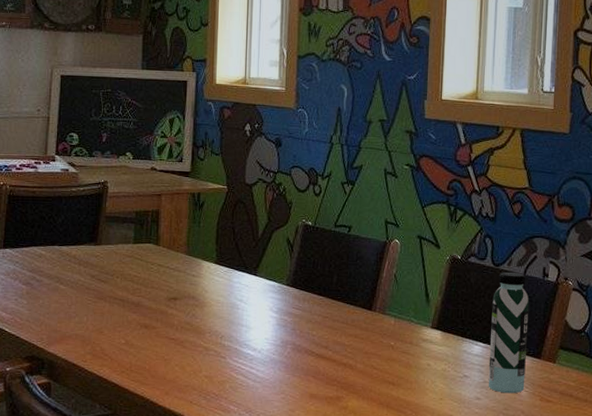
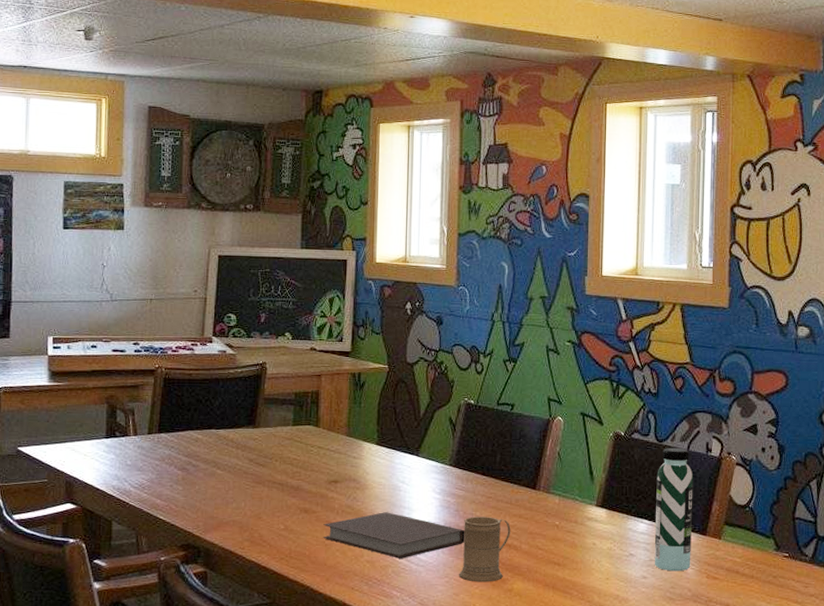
notebook: none [163,329,301,375] -> present [323,512,465,558]
mug: none [294,335,346,400] -> present [458,516,511,582]

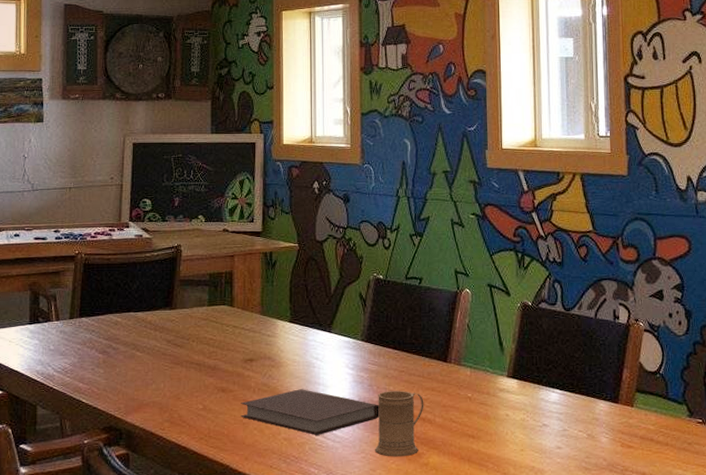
water bottle: present [654,448,694,572] -> none [566,317,605,441]

